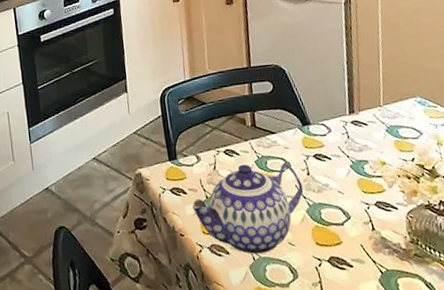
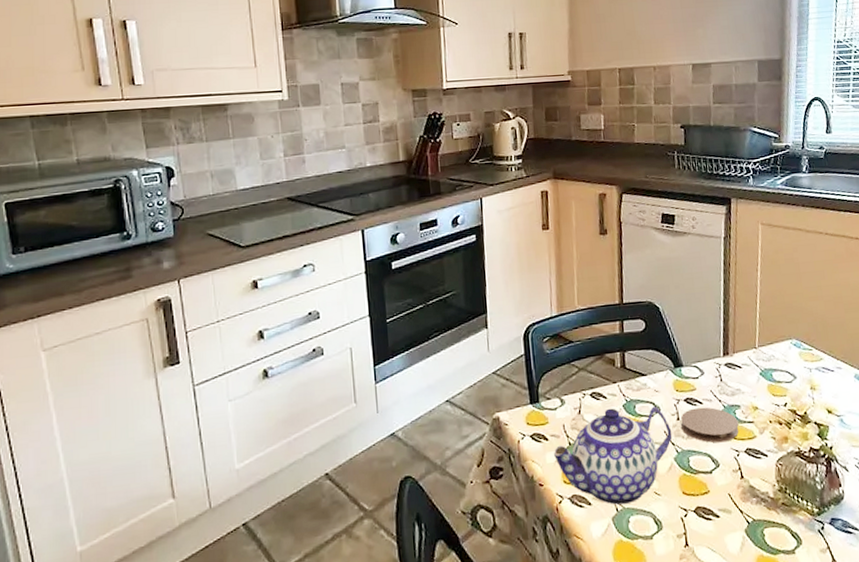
coaster: none [310,162,368,197] -> present [680,407,739,443]

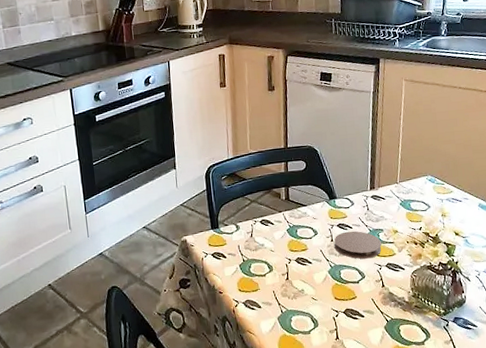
teapot: present [554,406,673,505] -> none [231,230,327,308]

